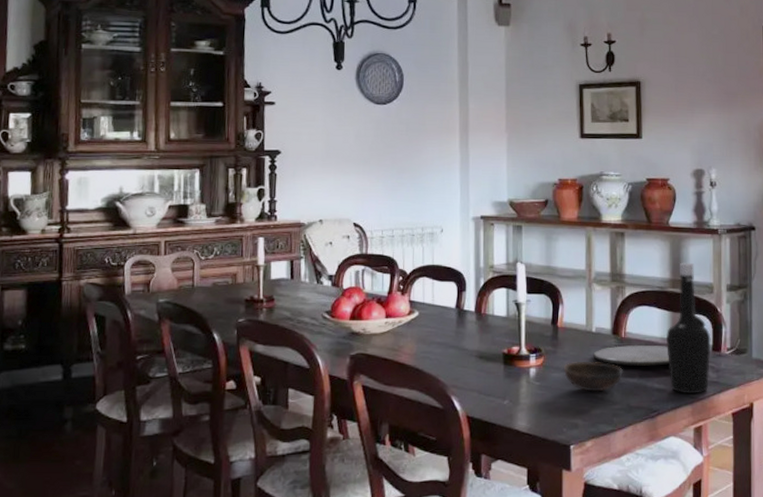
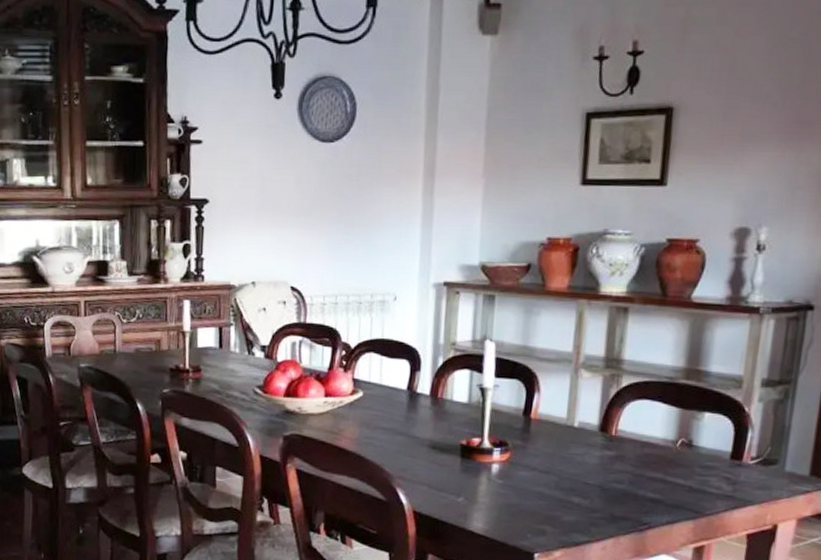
bowl: present [563,361,624,392] -> none [533,459,610,497]
plate: present [593,345,670,366] -> none [572,445,672,472]
bottle: present [667,262,711,394] -> none [668,348,731,509]

